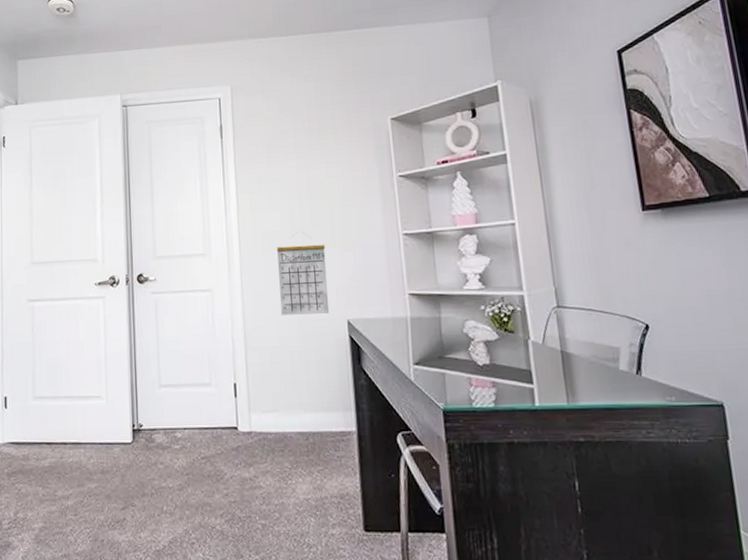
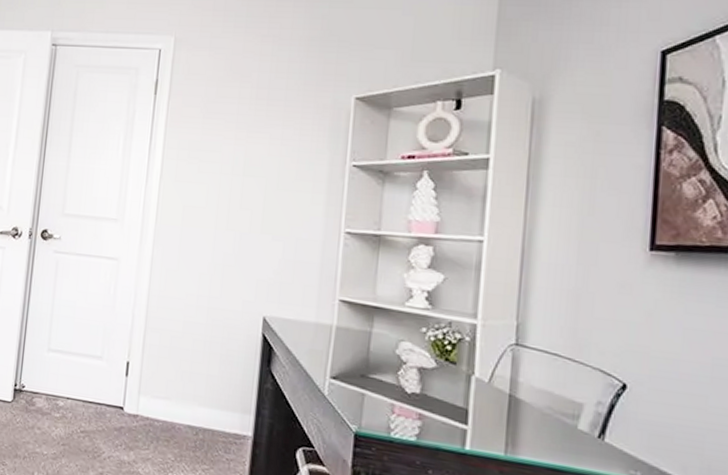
calendar: present [276,234,330,315] -> none [189,214,252,305]

